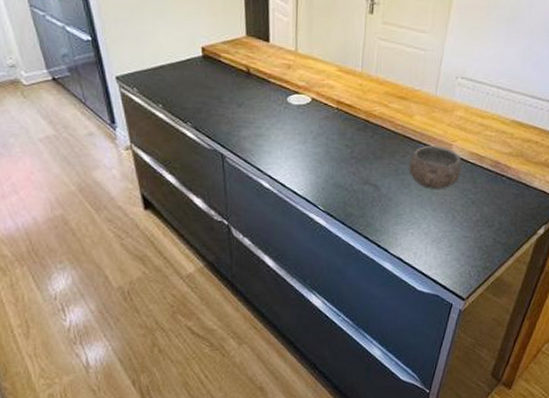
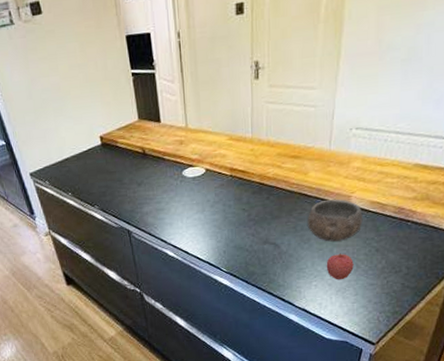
fruit: none [423,202,450,230] -> present [326,253,354,280]

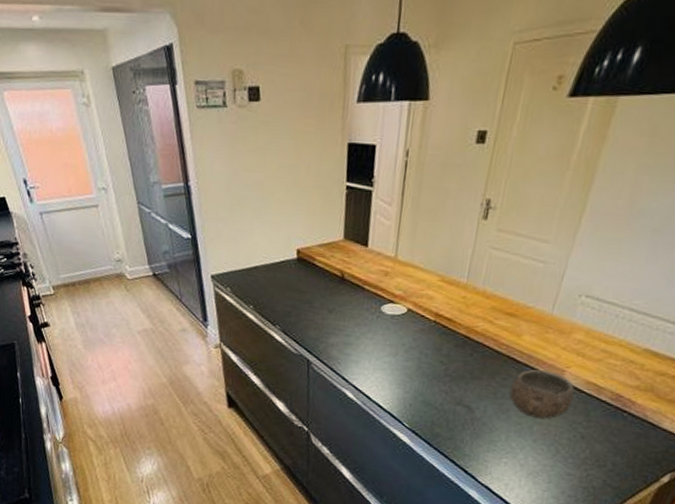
fruit: present [326,253,354,280] -> none [521,432,554,463]

